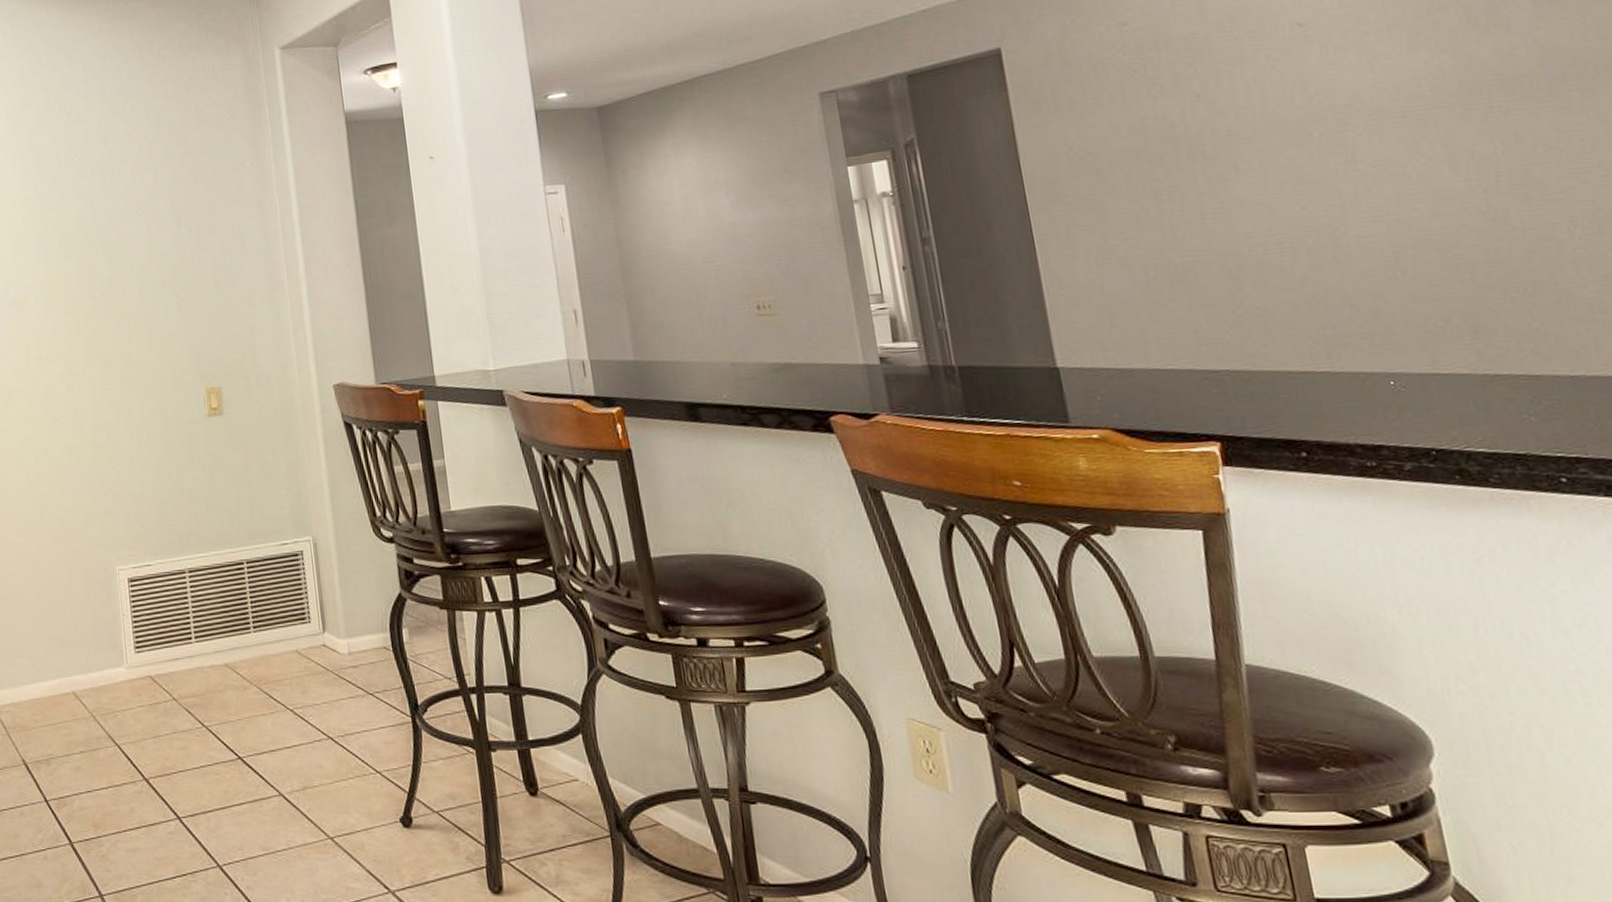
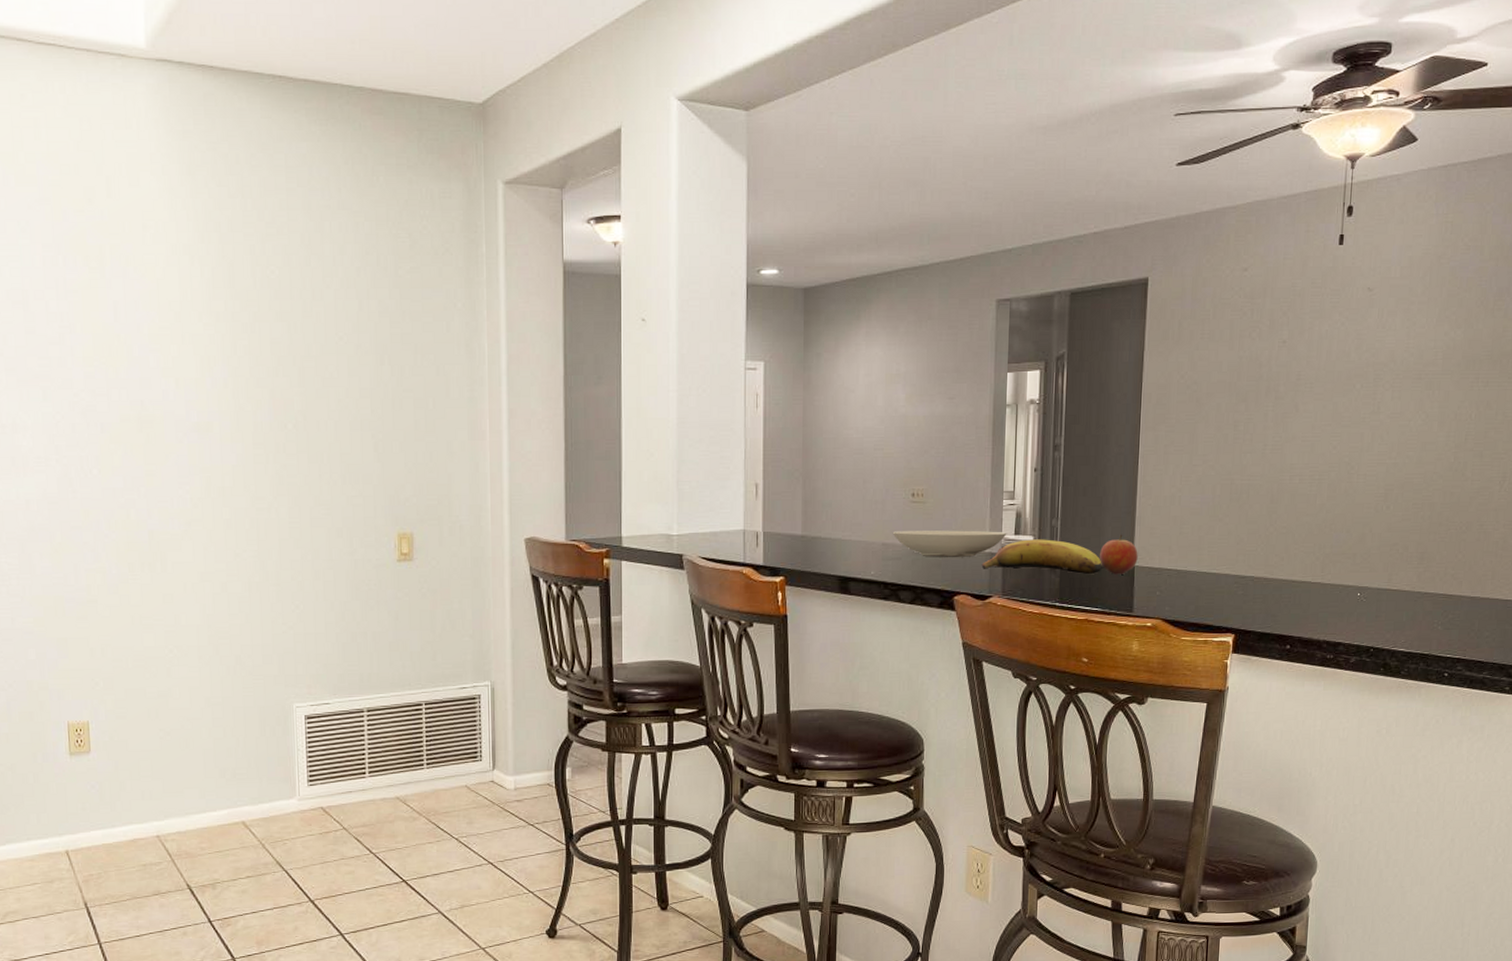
bowl: none [740,339,883,375] -> present [892,530,1007,557]
fruit: none [857,344,1015,384] -> present [981,539,1102,575]
fruit: none [1008,332,1062,379] -> present [1100,534,1138,574]

